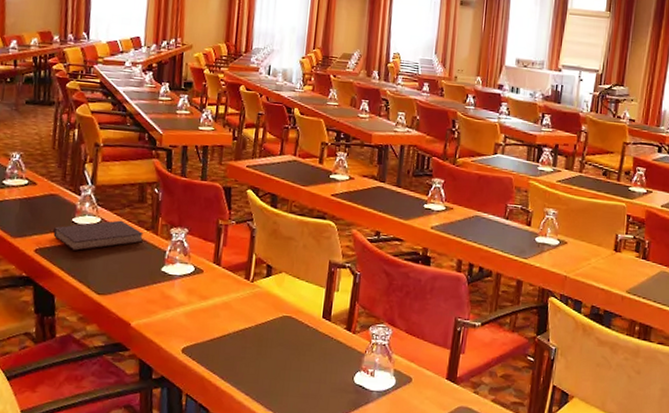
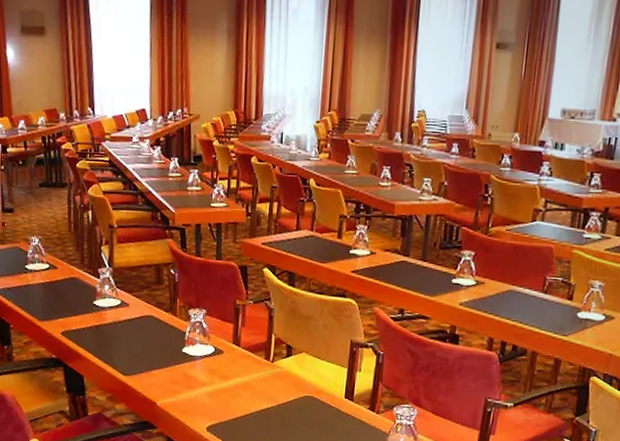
notebook: present [53,220,144,252] -> none [77,302,163,334]

